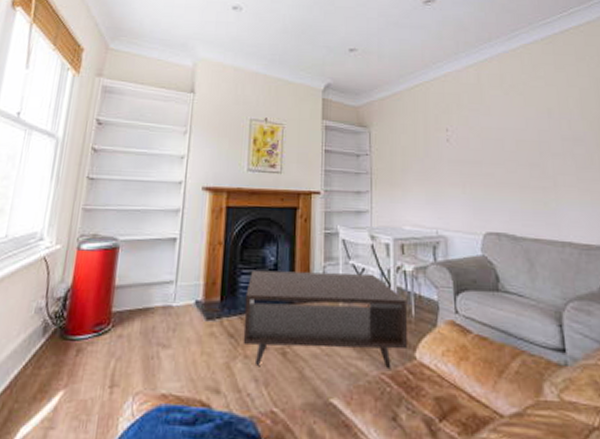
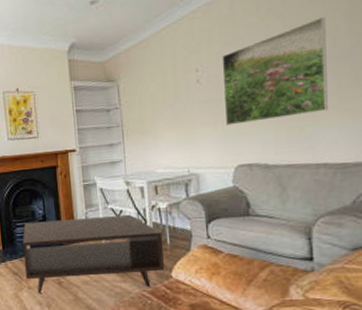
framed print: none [470,101,569,190] -> present [222,17,328,126]

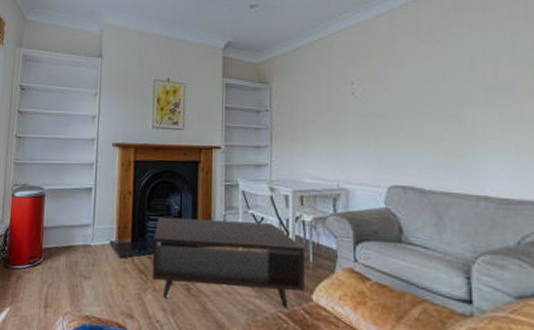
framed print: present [222,17,328,126] -> none [378,47,489,143]

